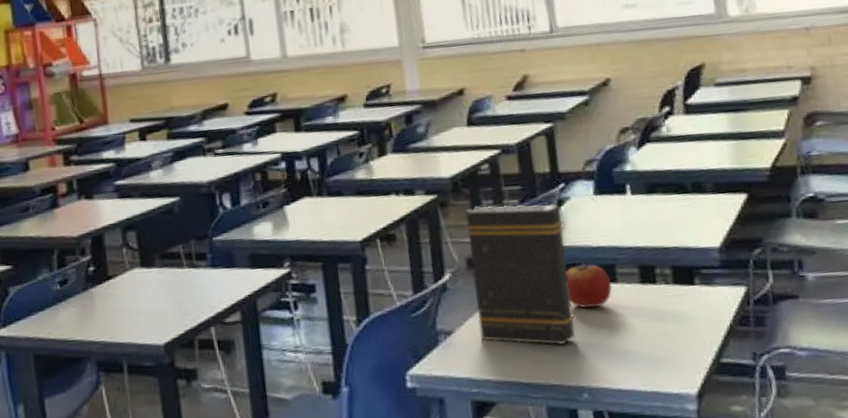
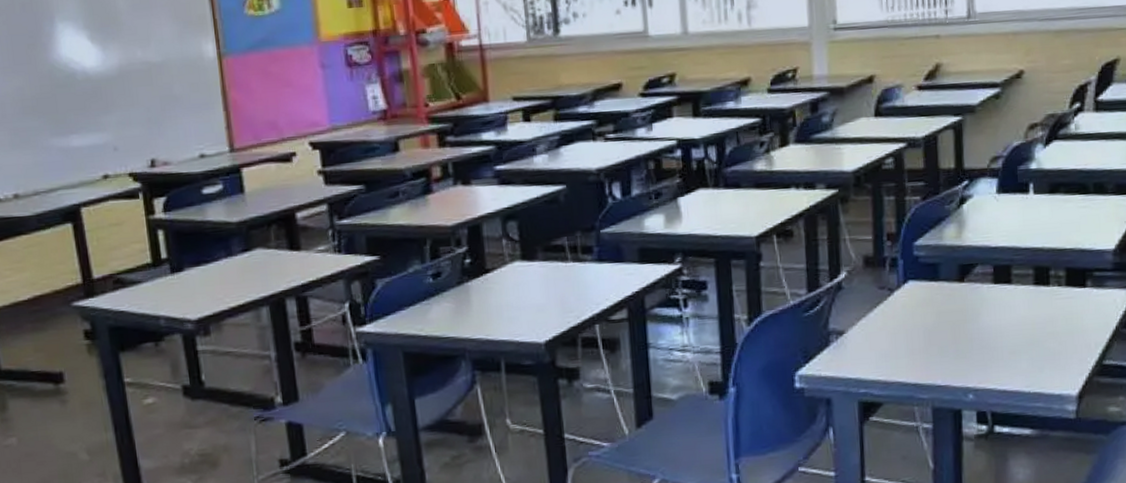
book: present [465,204,576,346] -> none [866,202,968,347]
apple: present [566,261,612,308] -> none [962,261,1006,309]

